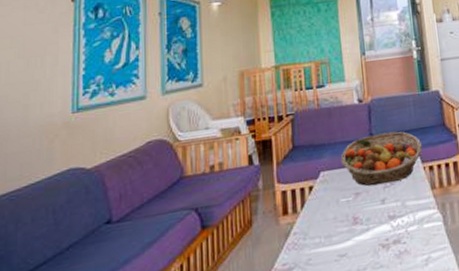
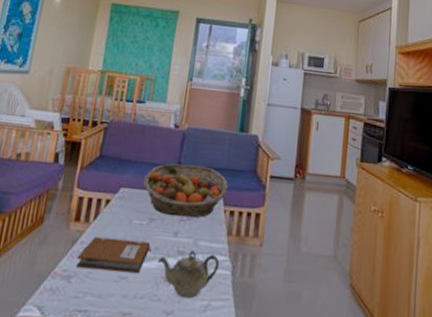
notebook: none [294,215,364,258] -> present [76,236,152,274]
teapot: none [371,210,431,258] -> present [157,250,220,299]

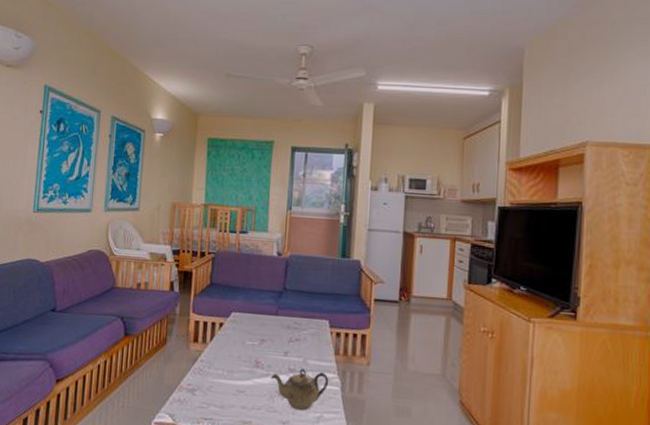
notebook: present [76,236,152,274] -> none [198,355,265,389]
fruit basket: present [142,163,229,218] -> none [252,289,334,339]

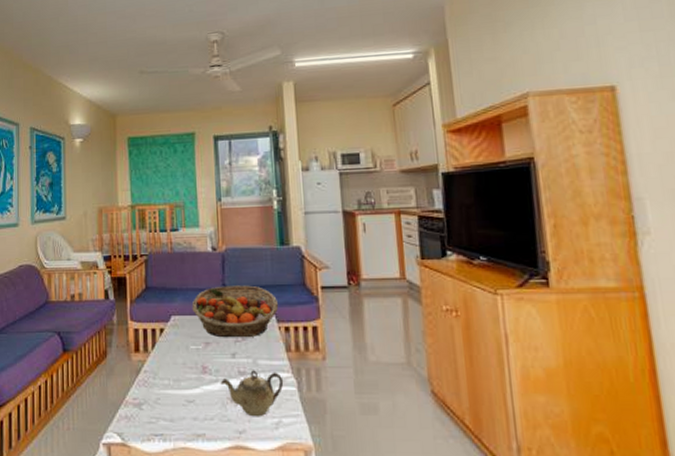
fruit basket: none [252,289,334,339] -> present [192,285,279,338]

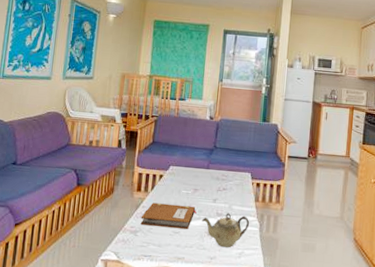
notebook: none [144,365,213,397] -> present [140,202,197,230]
fruit basket: present [192,285,279,338] -> none [187,147,255,188]

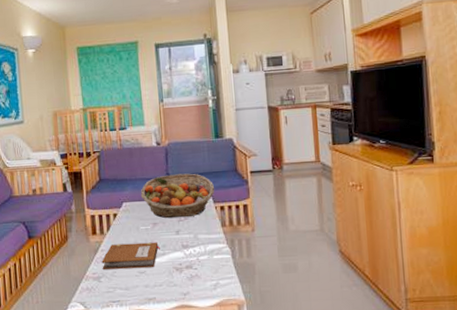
fruit basket: none [187,147,255,188] -> present [140,173,215,219]
teapot: present [201,213,250,248] -> none [167,243,220,281]

